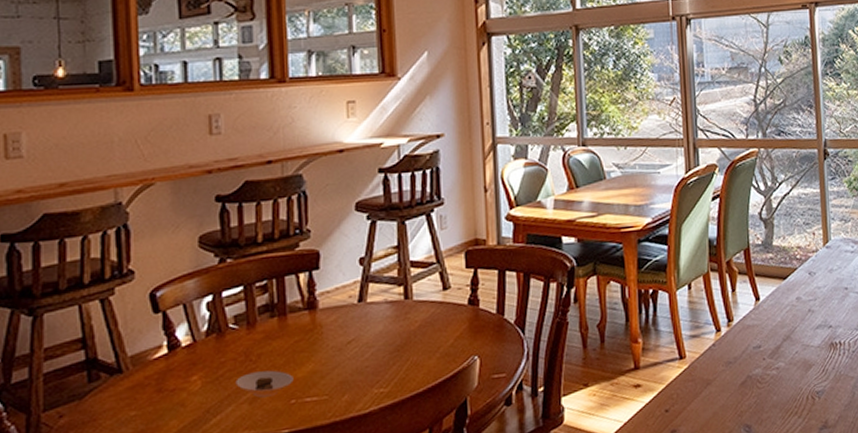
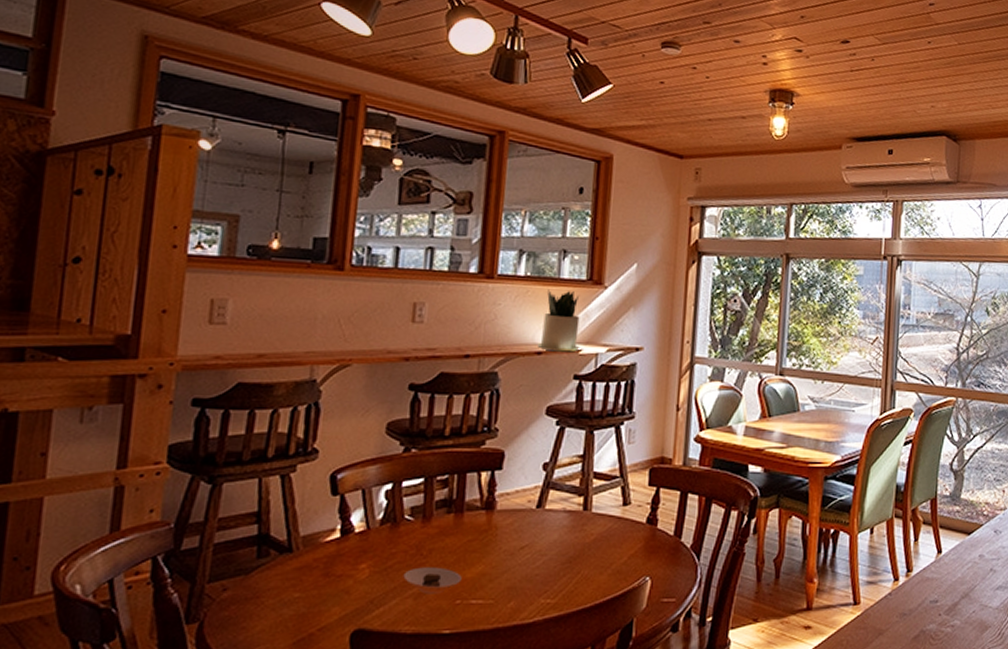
planter: none [337,86,381,148] -> present [537,288,580,352]

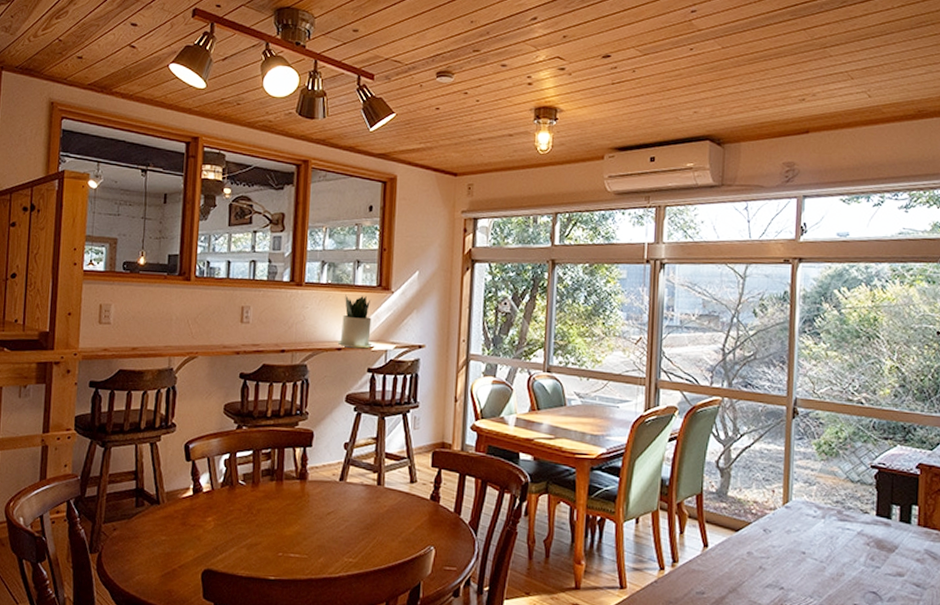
saucer: present [403,567,462,594] -> none [239,523,283,547]

